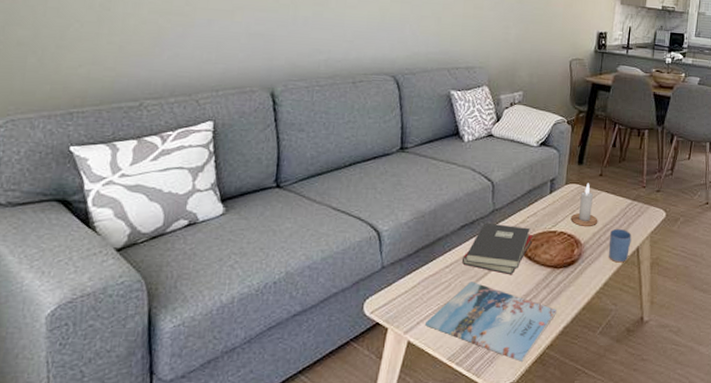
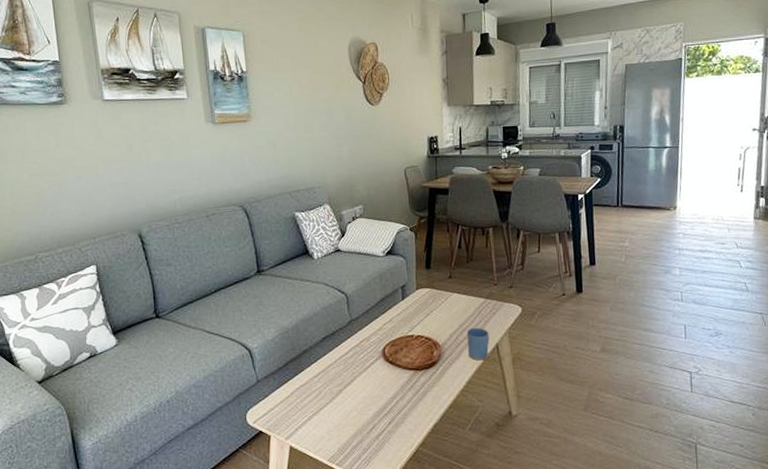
magazine: present [425,281,557,362] -> none [303,388,424,460]
hardback book: present [461,222,534,275] -> none [327,332,392,380]
candle: present [570,183,598,226] -> none [426,286,454,328]

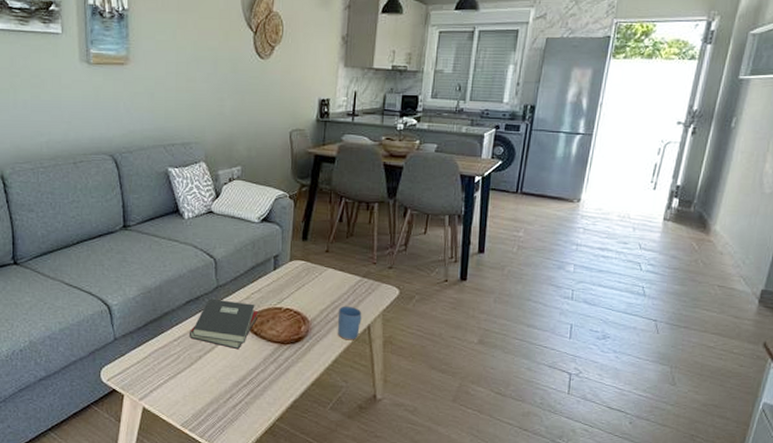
hardback book: none [327,332,392,380] -> present [189,298,259,350]

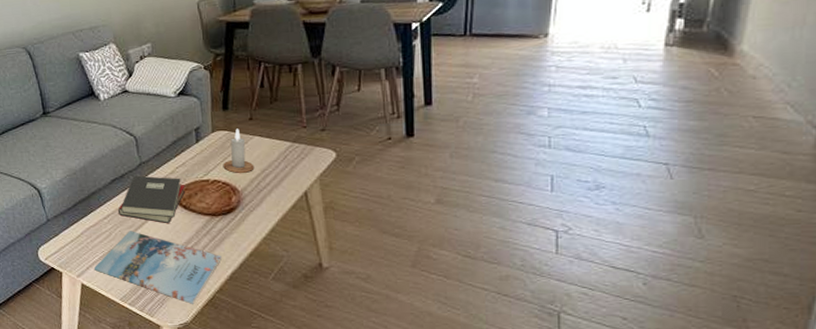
magazine: none [158,354,285,432] -> present [94,231,221,304]
candle: none [296,259,326,303] -> present [223,128,255,173]
mug: present [338,305,362,341] -> none [269,173,297,208]

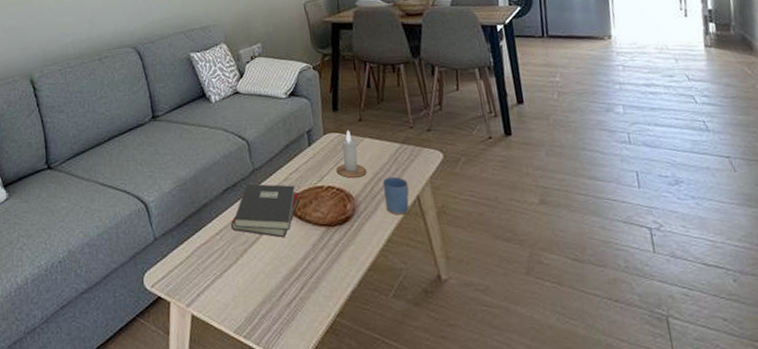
magazine: present [94,231,221,304] -> none [206,247,340,332]
mug: none [269,173,297,208] -> present [382,176,410,215]

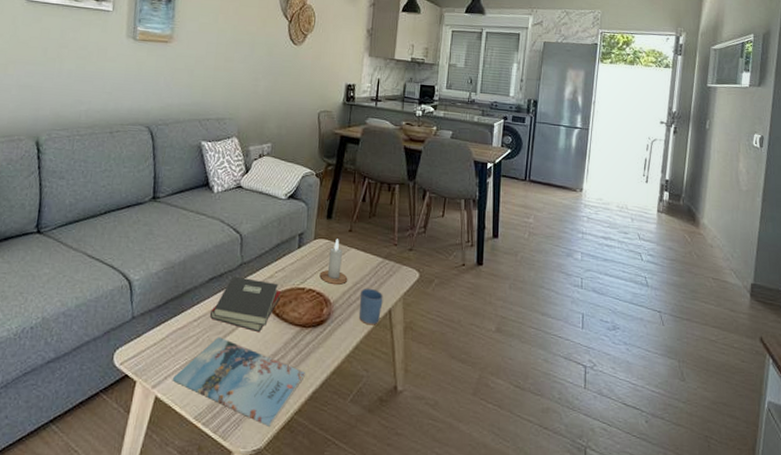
magazine: none [206,247,340,332] -> present [173,337,305,427]

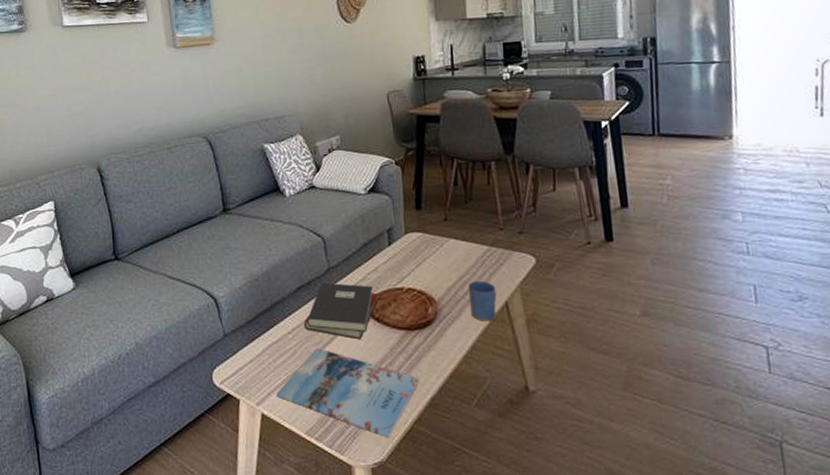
candle: present [319,238,348,285] -> none [417,230,451,280]

